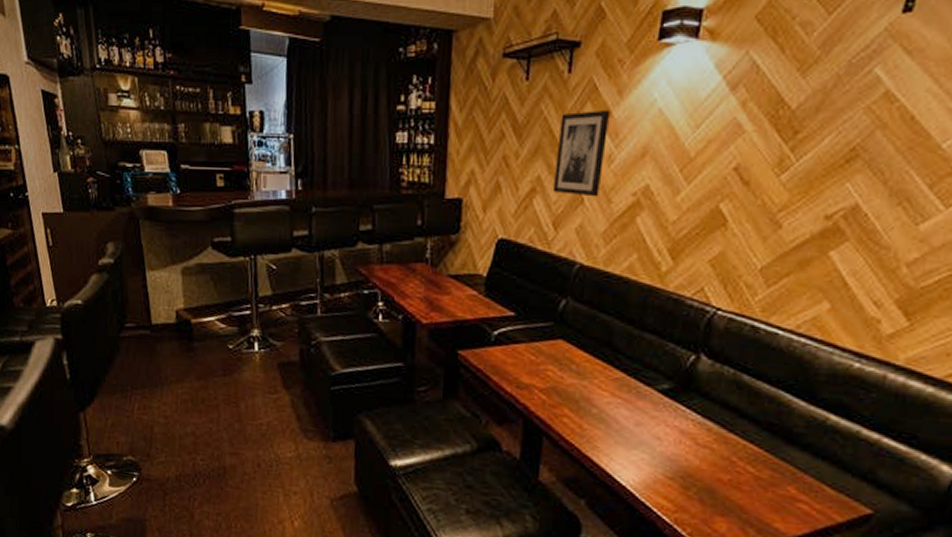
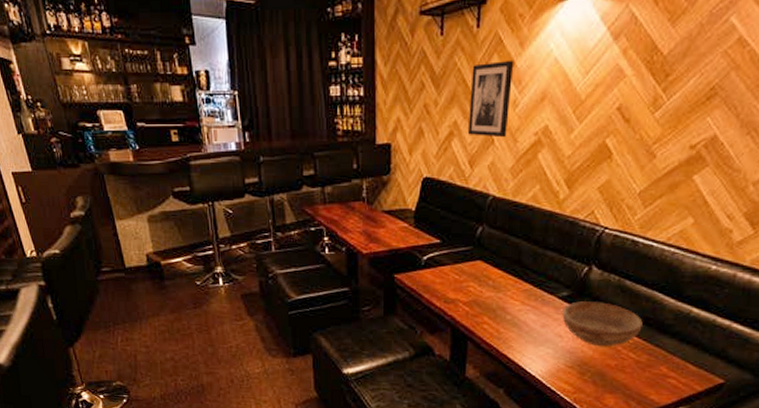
bowl: none [661,397,764,457] -> present [562,301,643,347]

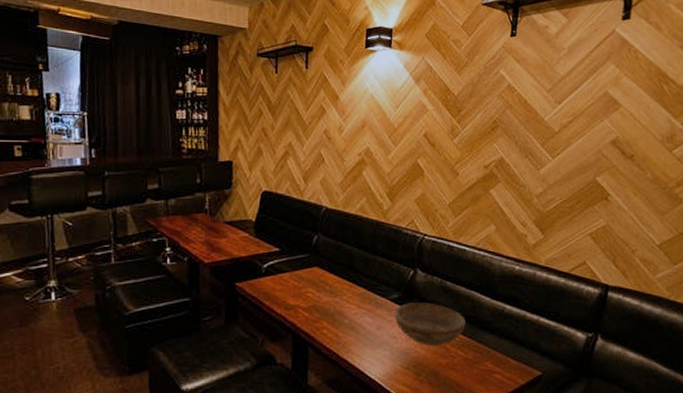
wall art: present [467,60,514,138] -> none [301,94,338,157]

